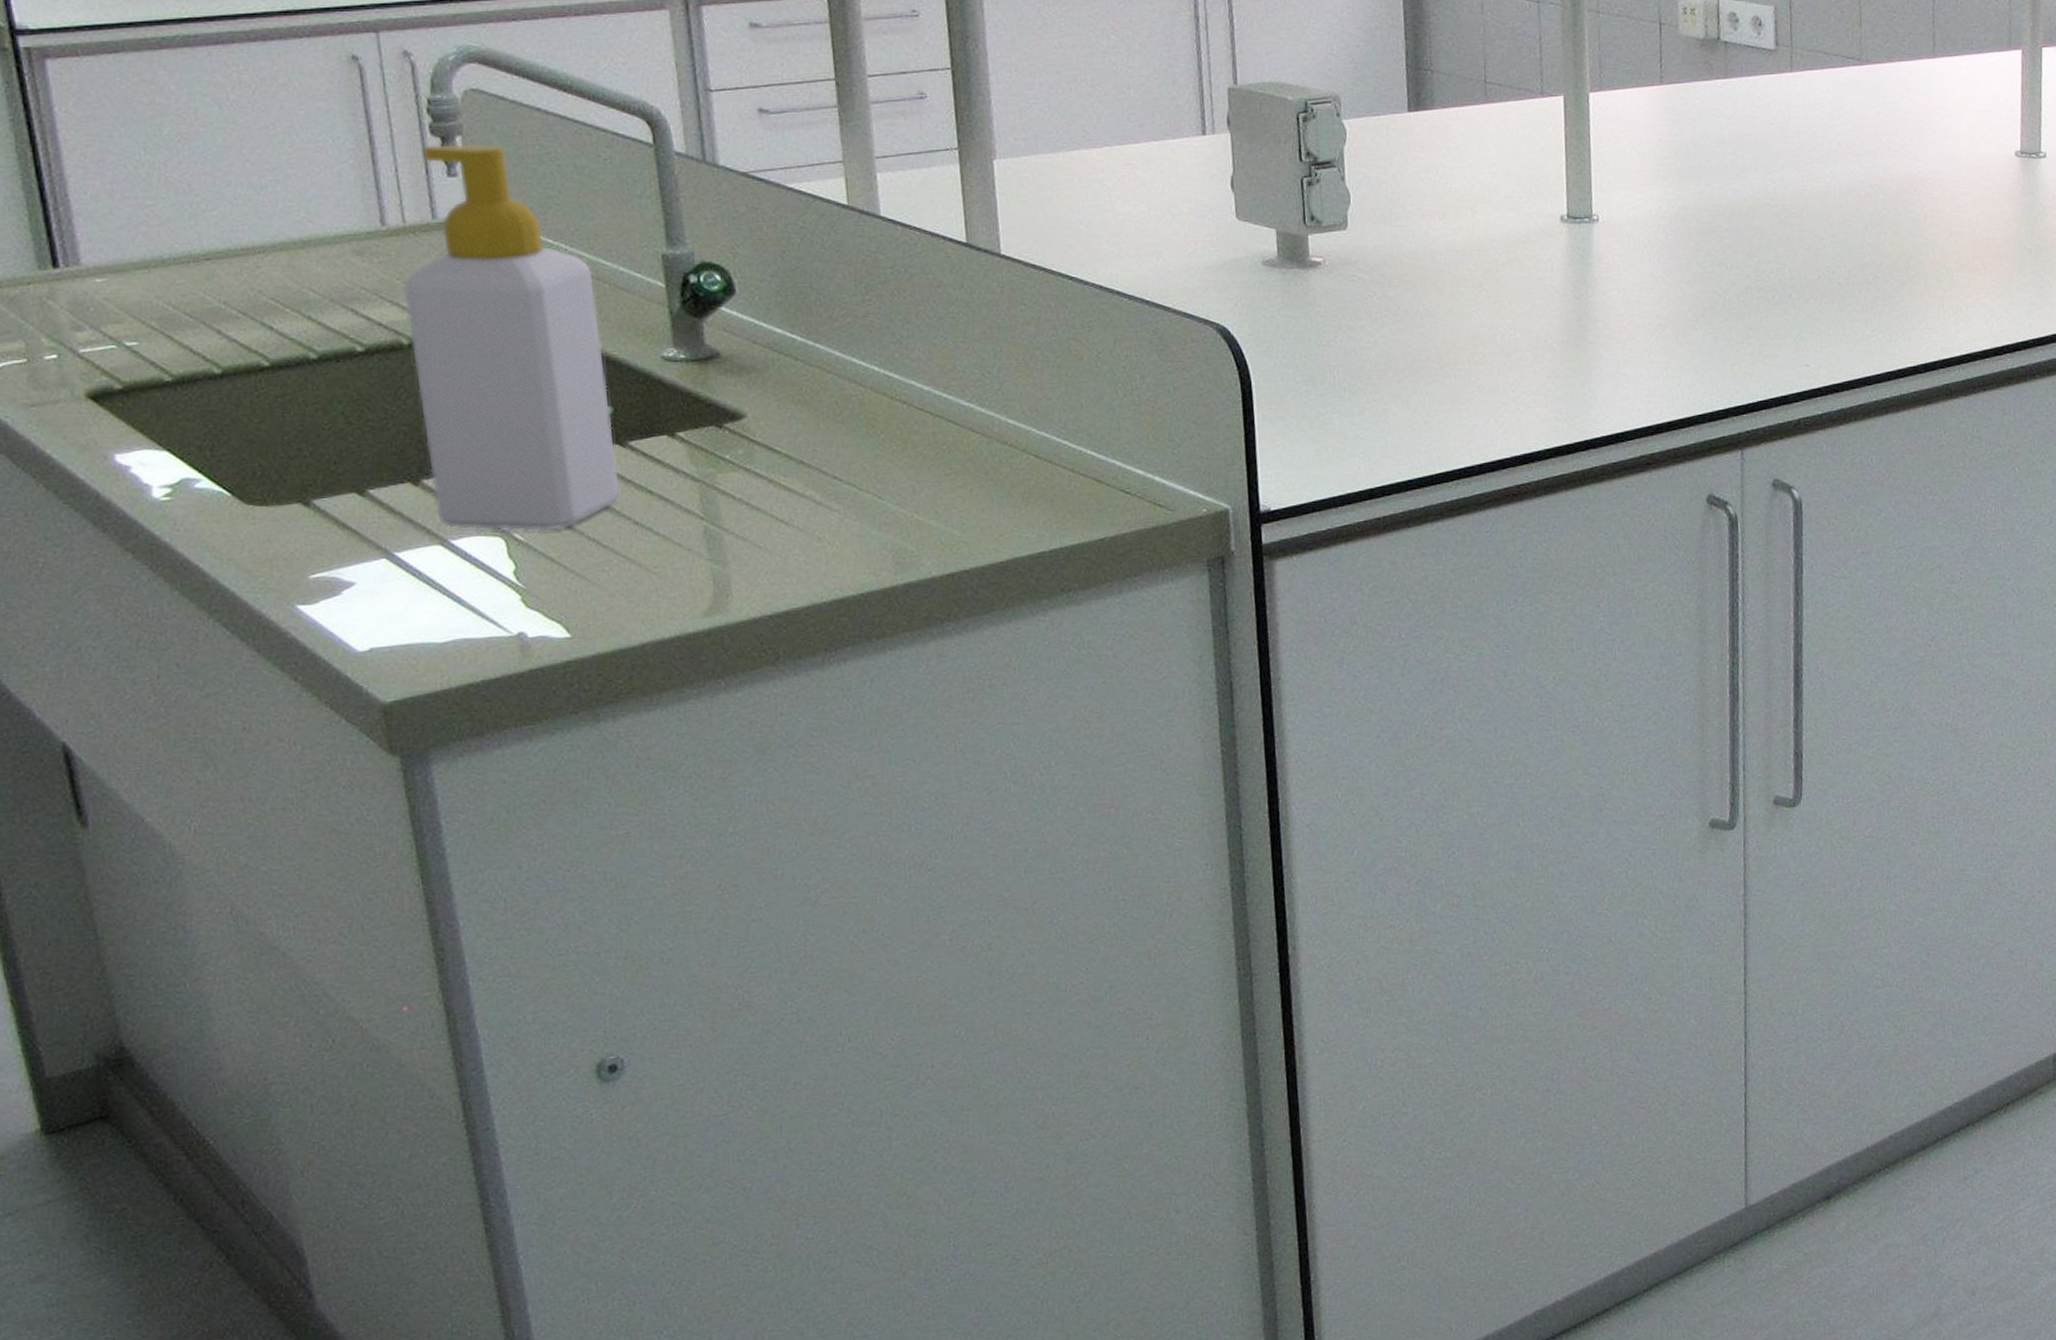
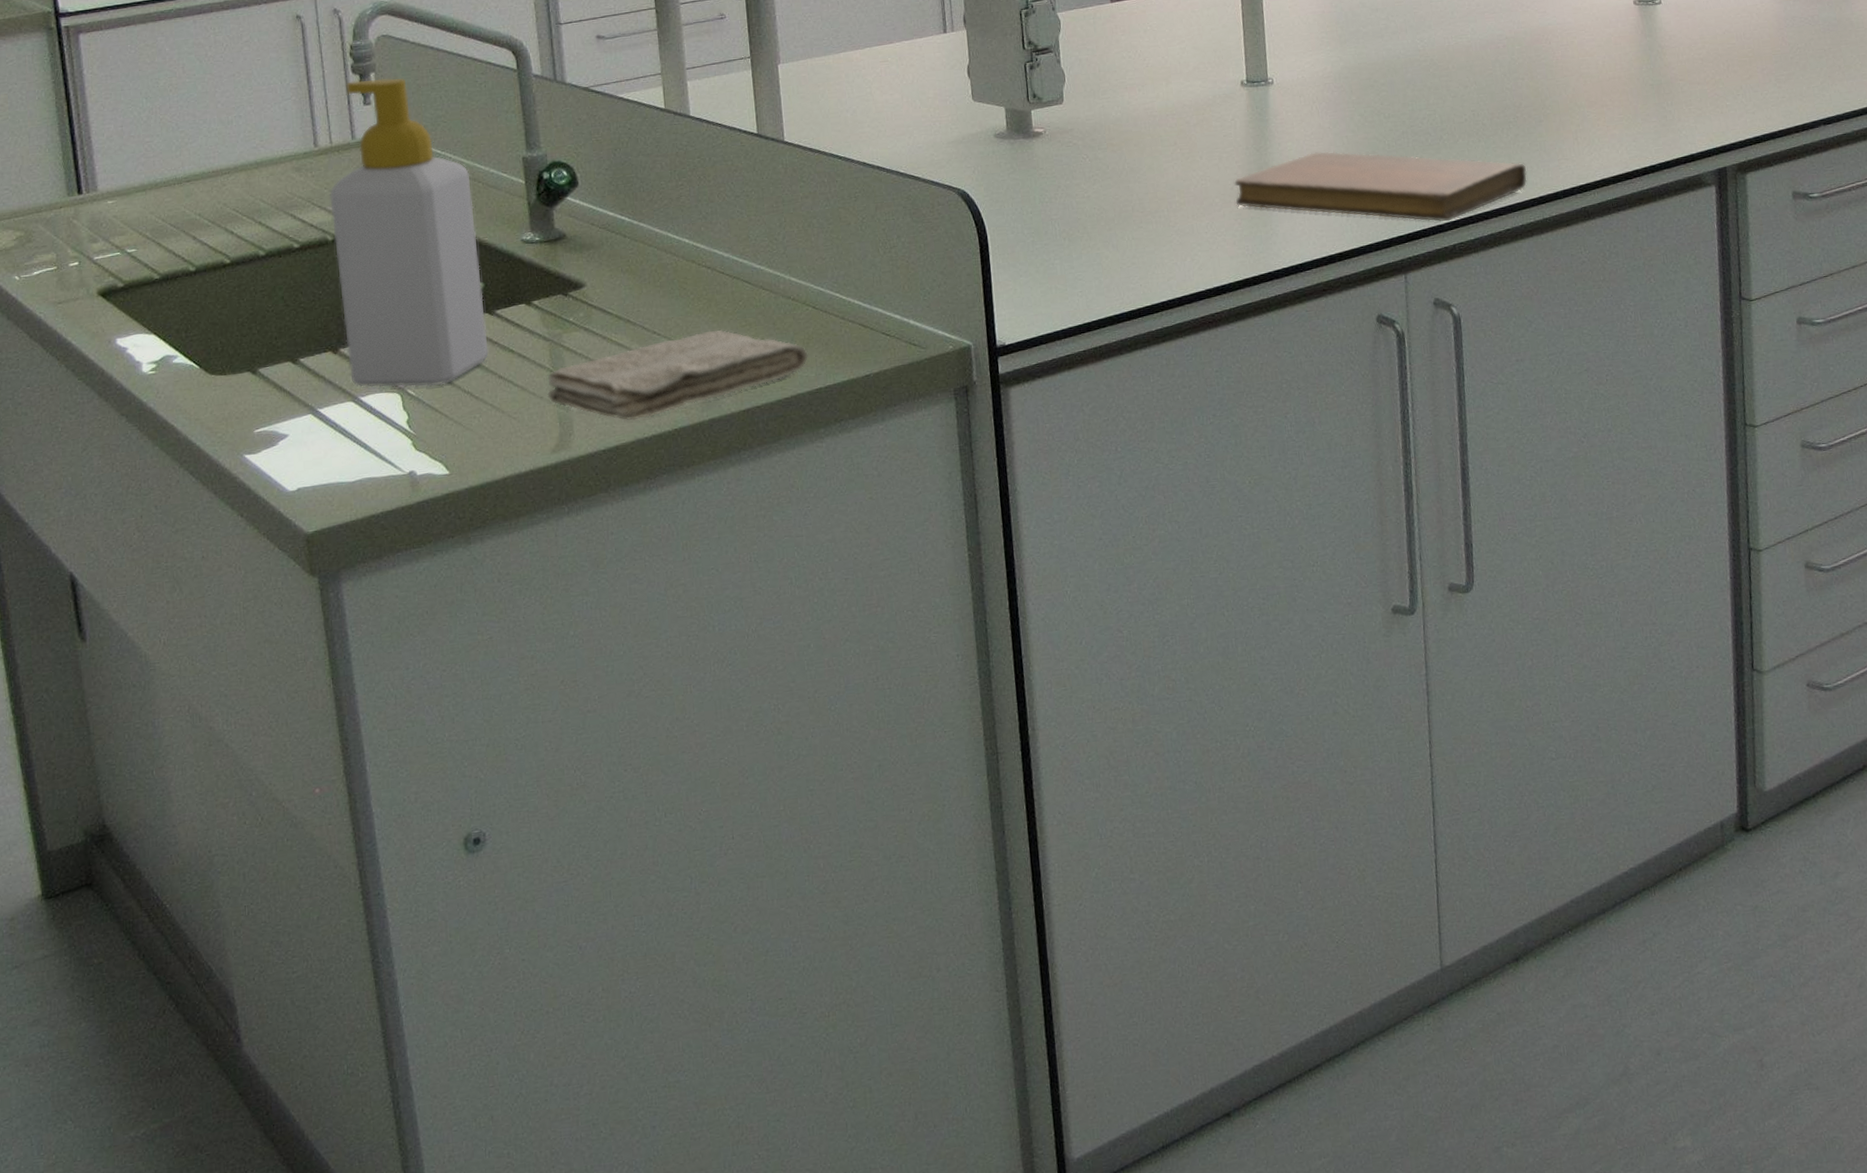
washcloth: none [697,477,1029,582] -> present [547,329,808,421]
notebook: none [1548,304,1885,393] -> present [1234,151,1527,222]

